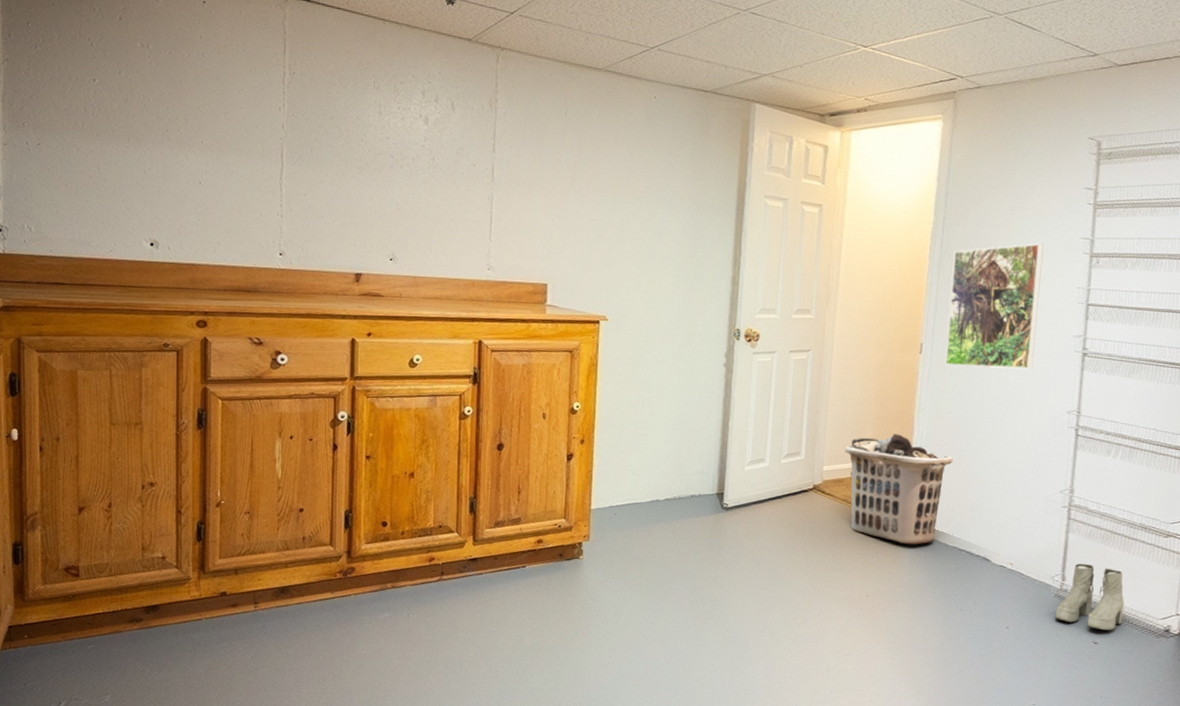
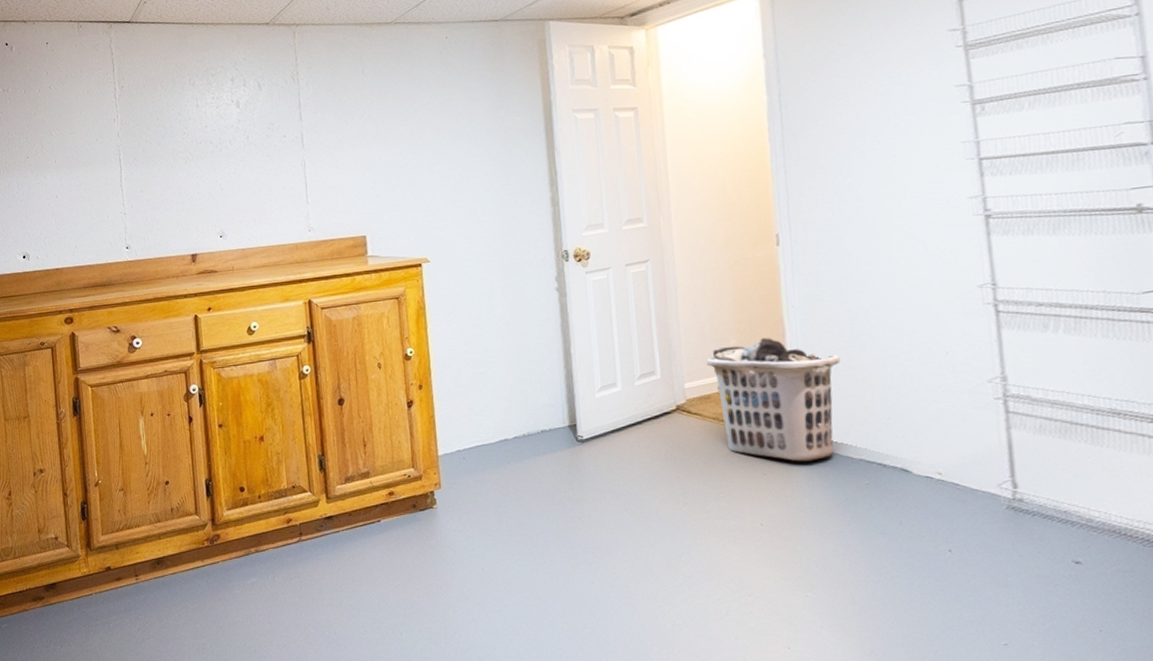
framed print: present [945,243,1044,370] -> none [798,101,923,255]
boots: present [1055,563,1125,631] -> none [1012,464,1110,547]

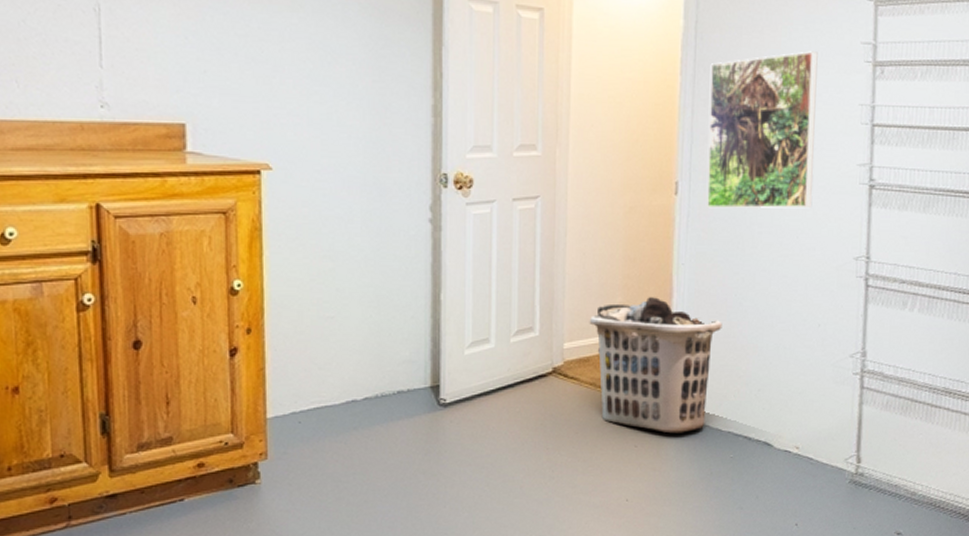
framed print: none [798,101,923,255] -> present [707,51,818,209]

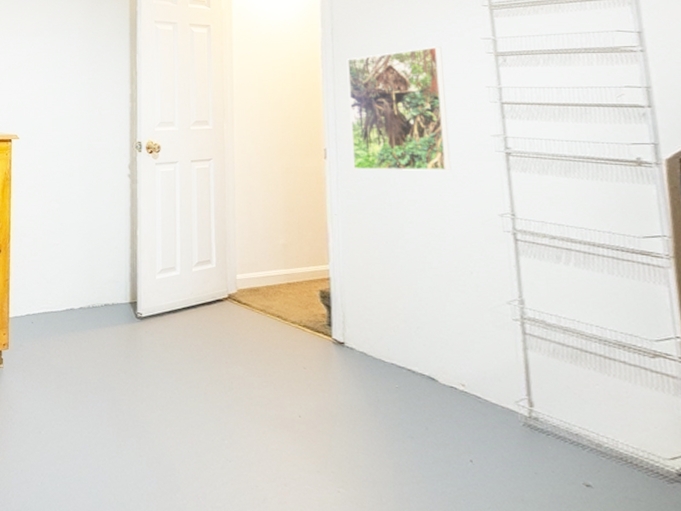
clothes hamper: present [589,297,722,434] -> none [257,241,377,361]

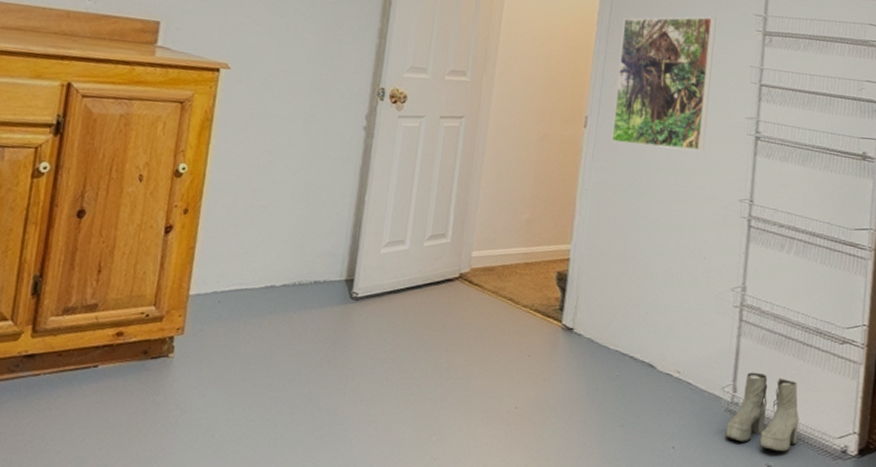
boots: none [528,386,617,471] -> present [725,372,800,452]

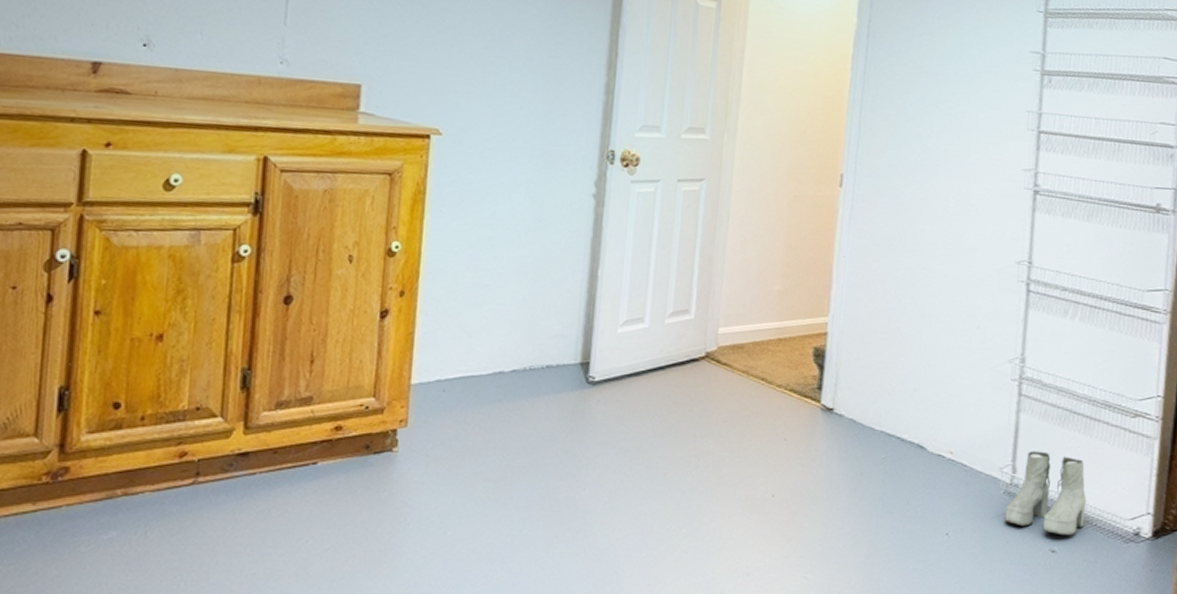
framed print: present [611,16,717,152] -> none [871,56,987,210]

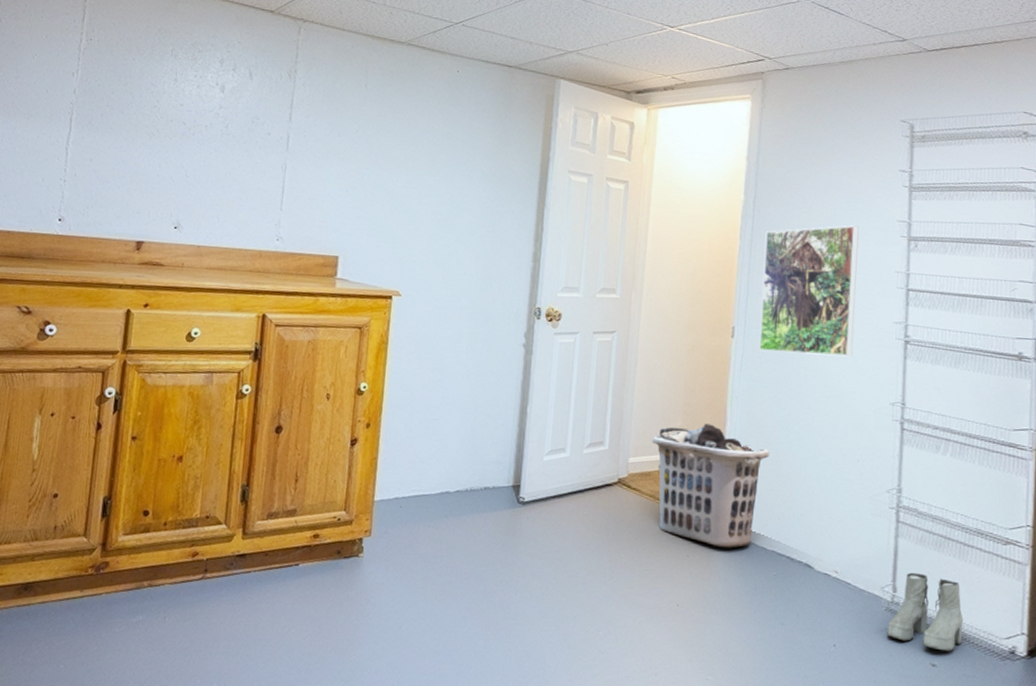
clothes hamper: none [745,287,881,429] -> present [652,424,770,548]
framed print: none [871,56,987,210] -> present [759,225,859,357]

